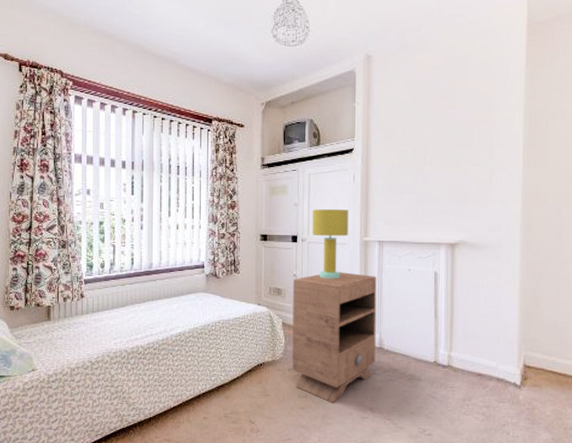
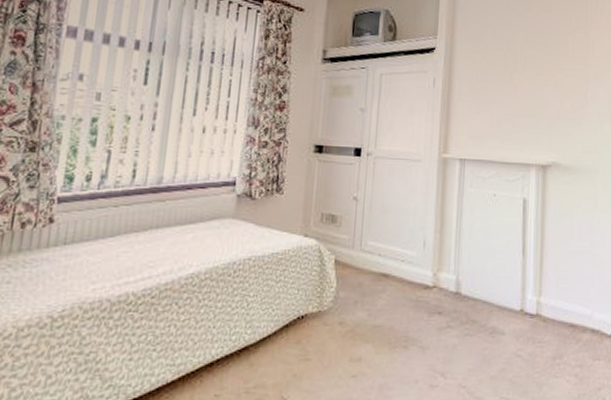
nightstand: present [292,272,377,403] -> none [344,196,456,368]
table lamp: present [313,209,348,279] -> none [381,117,426,204]

